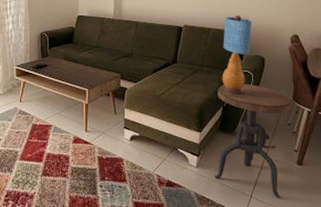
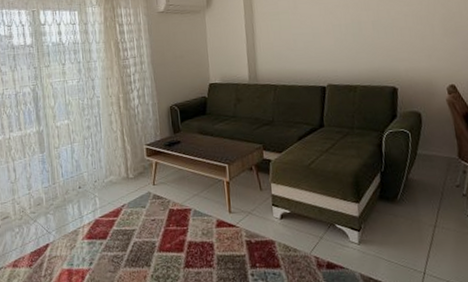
side table: present [214,83,292,198] -> none [372,143,459,273]
table lamp: present [222,16,252,95] -> none [371,69,404,158]

